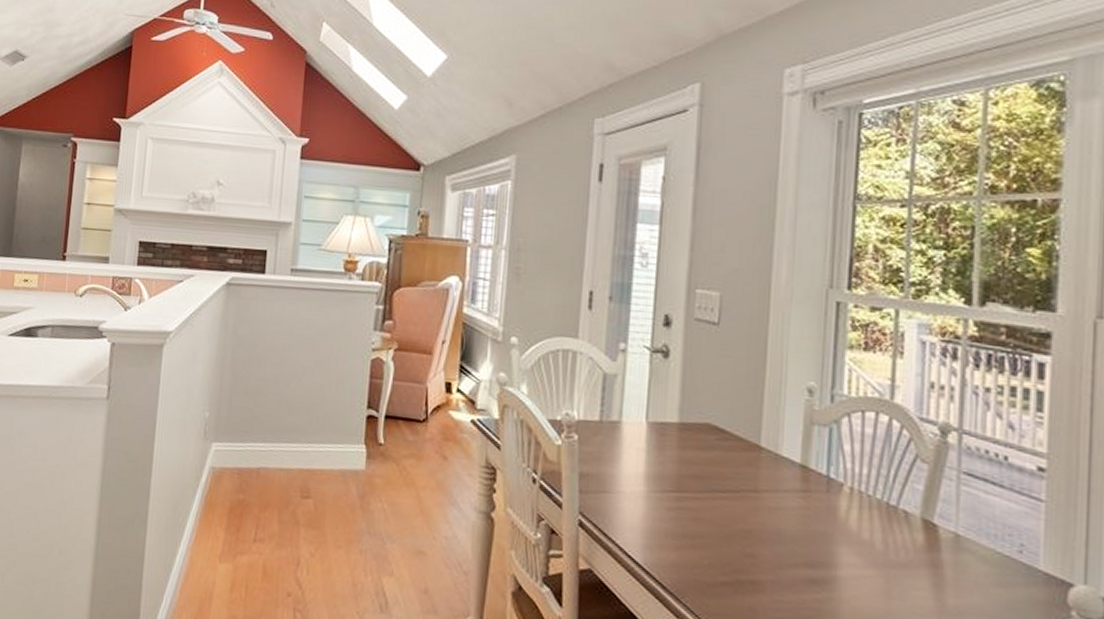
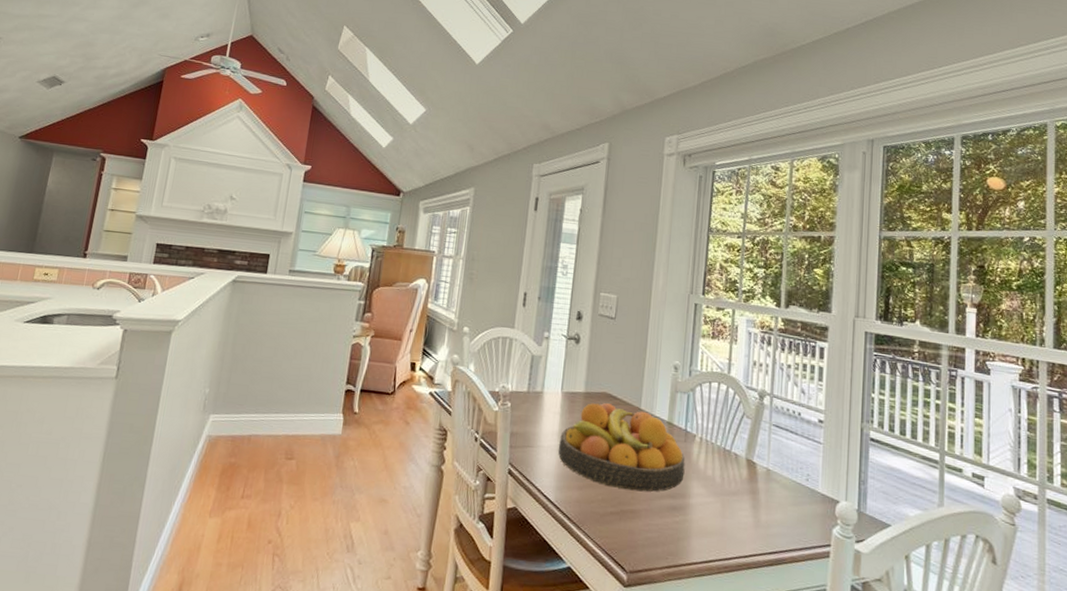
fruit bowl: none [646,437,829,559] -> present [558,403,685,492]

